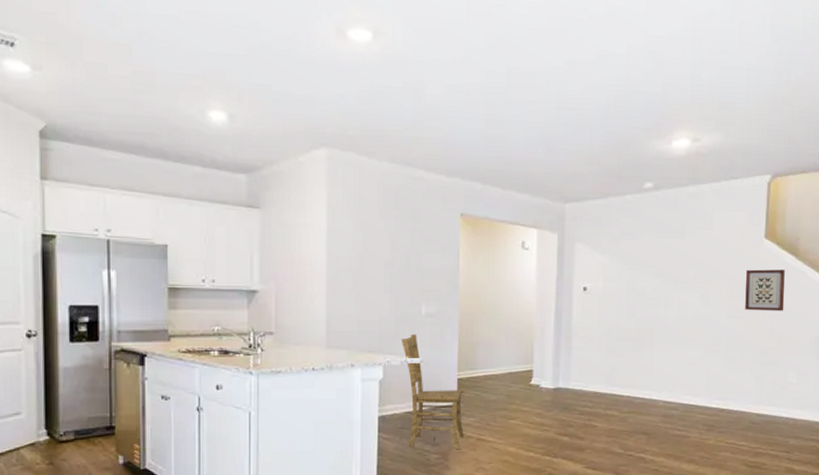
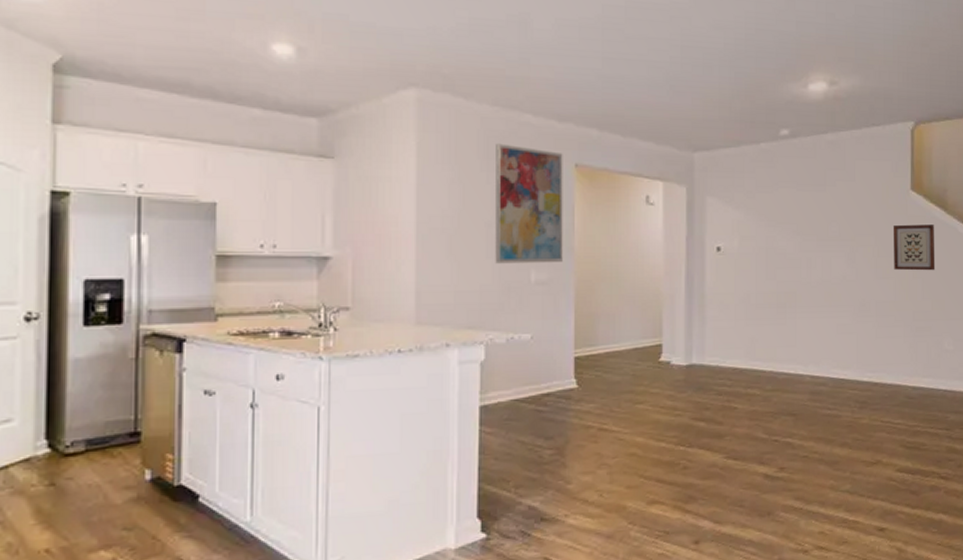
wall art: none [392,195,450,299] -> present [495,143,563,264]
dining chair: present [401,334,464,450] -> none [506,305,583,444]

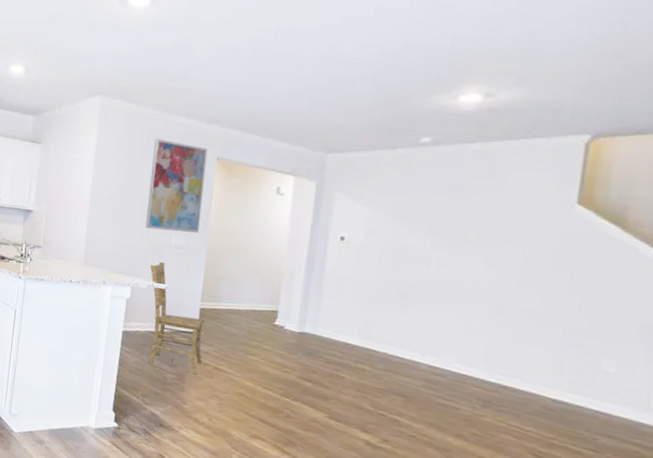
dining chair: none [506,305,583,444] -> present [148,261,204,375]
wall art: present [893,224,935,271] -> none [544,237,605,288]

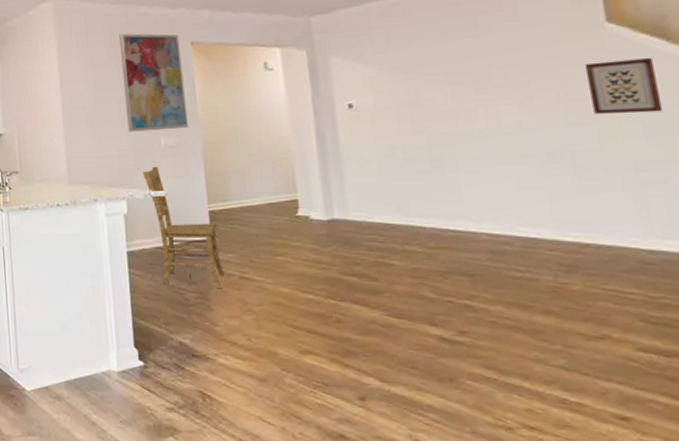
wall art: none [544,237,605,288] -> present [584,58,663,114]

